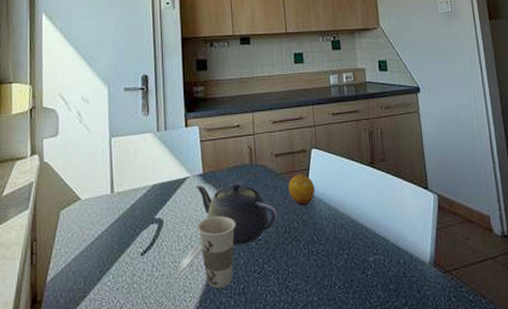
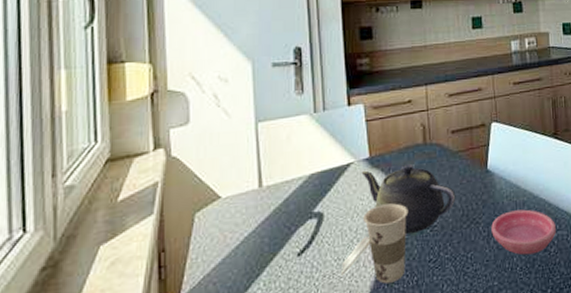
fruit: present [288,174,315,206] -> none [466,151,496,185]
saucer: none [311,232,373,275] -> present [491,209,556,255]

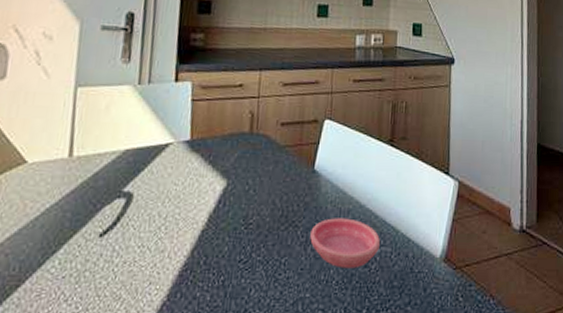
cup: present [340,203,409,284] -> none [142,193,225,279]
teapot: present [361,164,456,234] -> none [179,153,277,228]

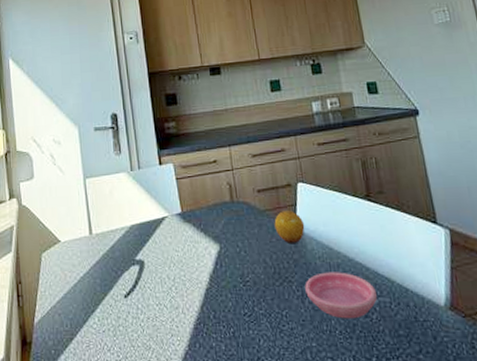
fruit: none [291,148,324,186] -> present [274,211,305,245]

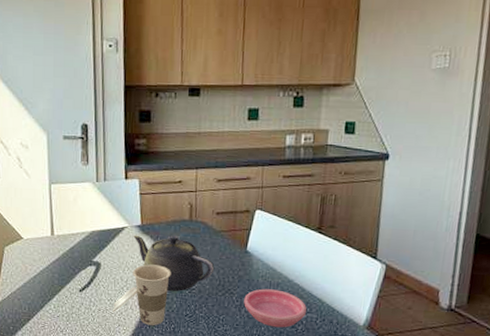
cup: none [162,256,222,331] -> present [112,264,171,326]
teapot: none [175,221,267,286] -> present [133,235,215,291]
fruit: present [274,211,305,245] -> none [226,233,255,263]

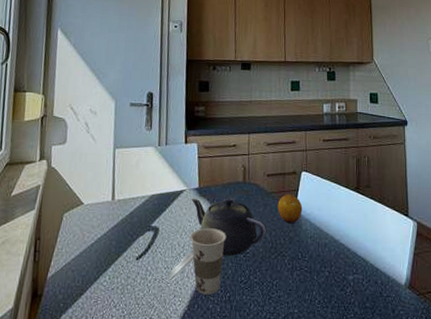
fruit: none [226,233,255,263] -> present [277,194,303,224]
saucer: present [244,289,307,328] -> none [295,250,353,291]

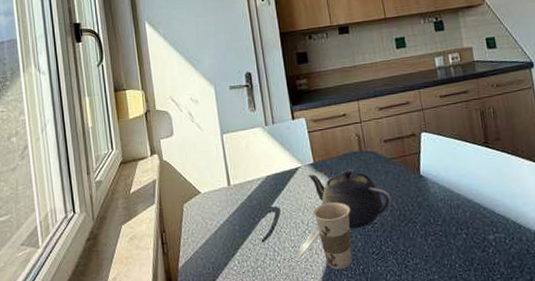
fruit: present [277,194,303,224] -> none [399,158,428,189]

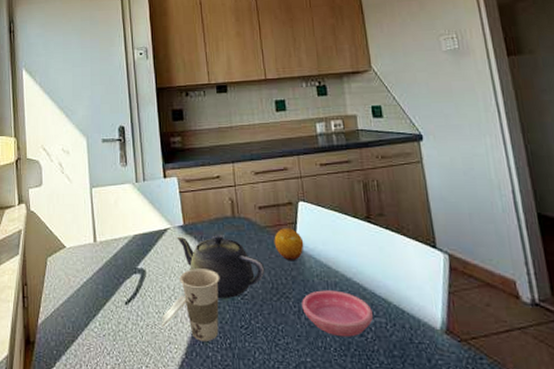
fruit: none [399,158,428,189] -> present [274,228,304,261]
saucer: none [428,212,493,254] -> present [302,290,373,337]

